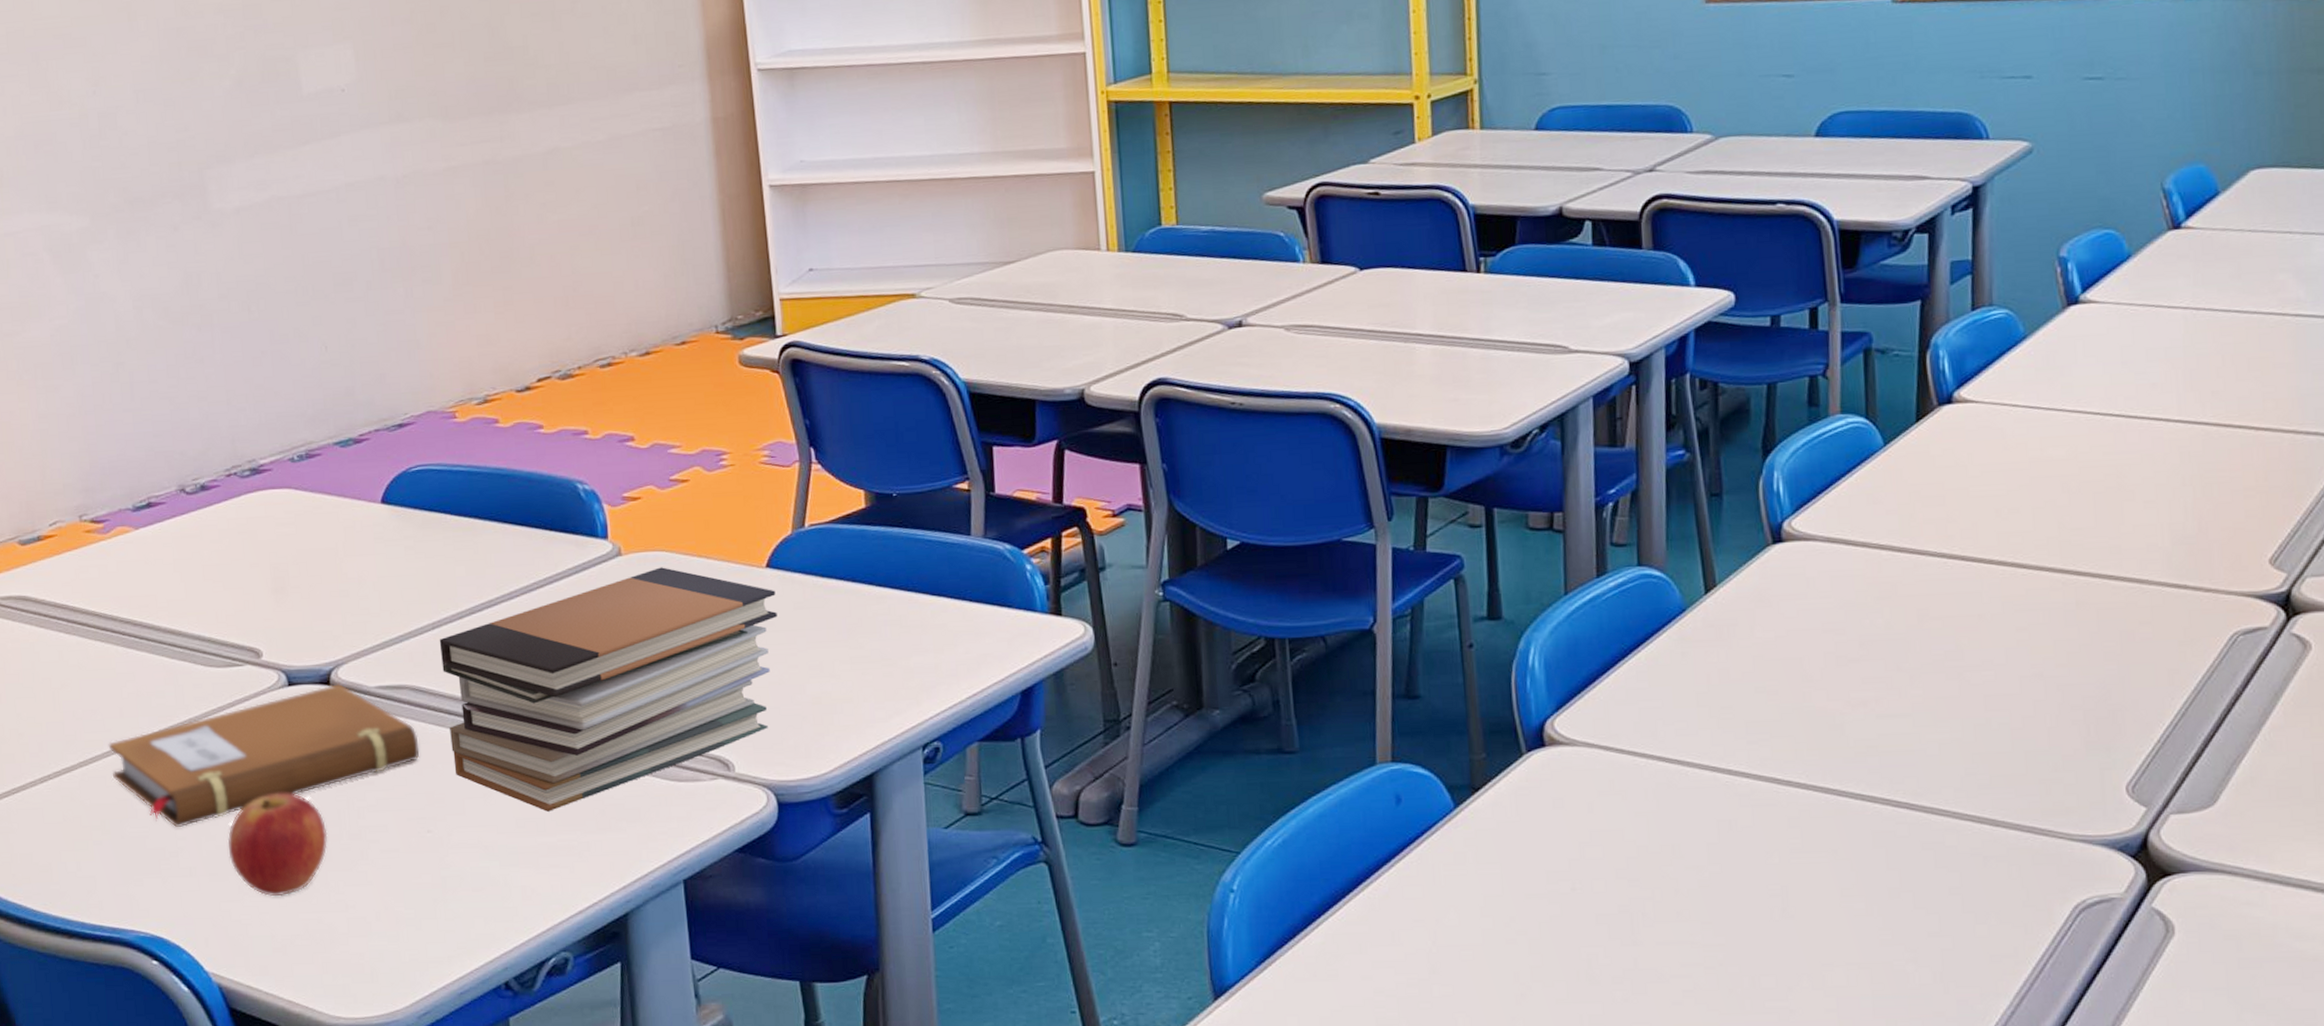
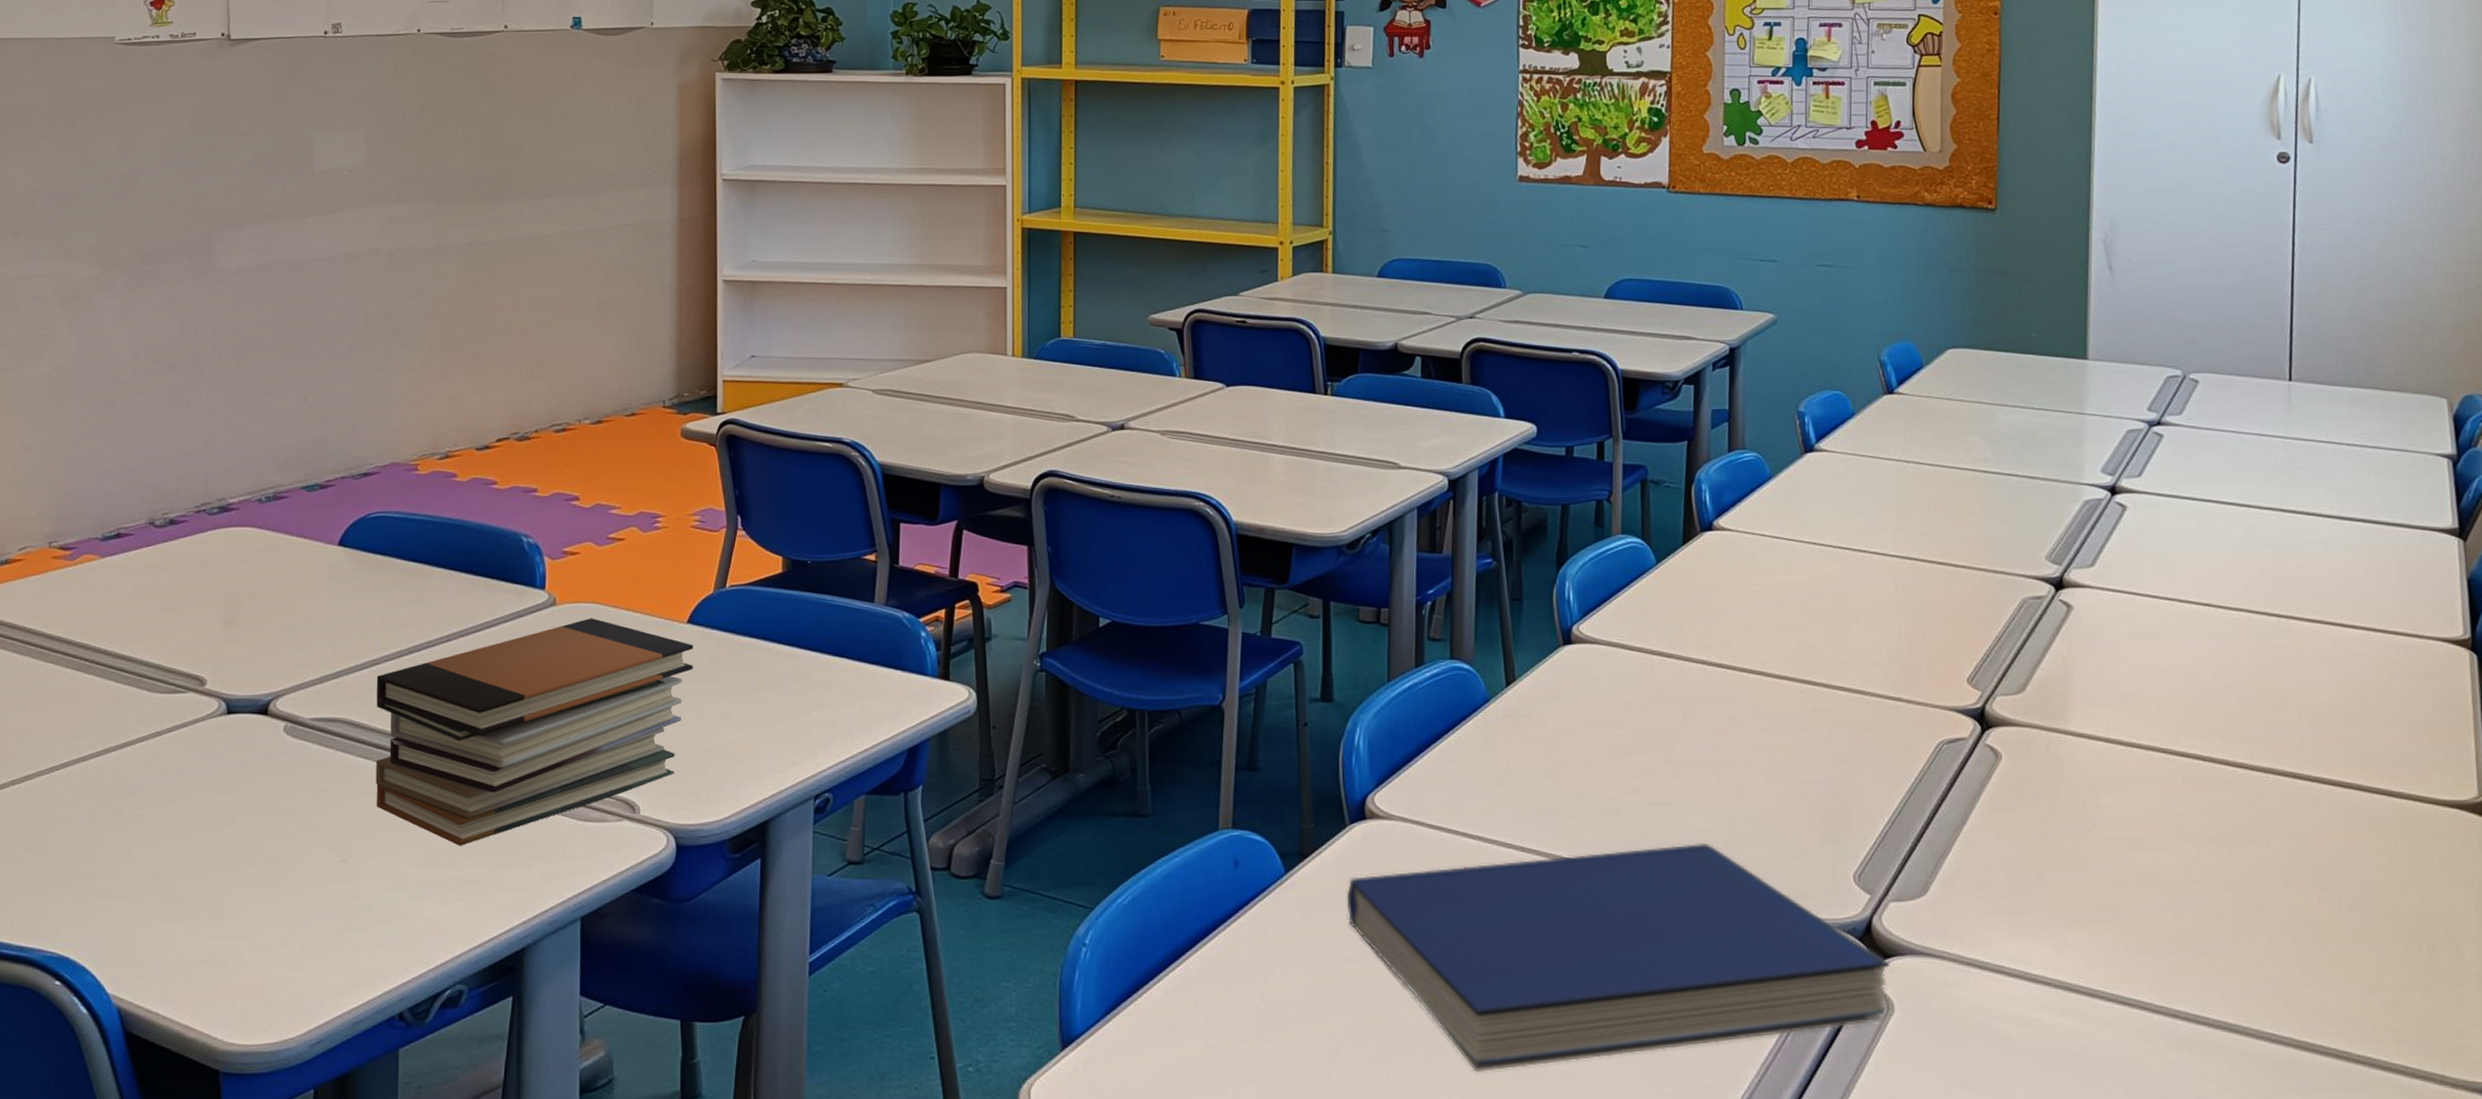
notebook: present [108,683,420,827] -> none [43,713,345,848]
apple: present [227,793,328,897] -> none [146,818,246,921]
book: none [1525,757,2170,1012] -> present [1346,842,1890,1073]

